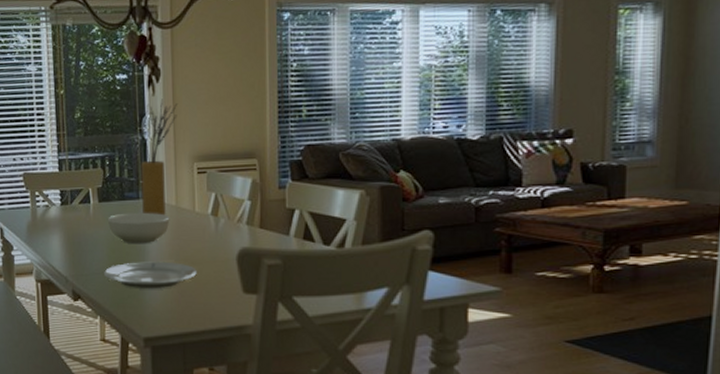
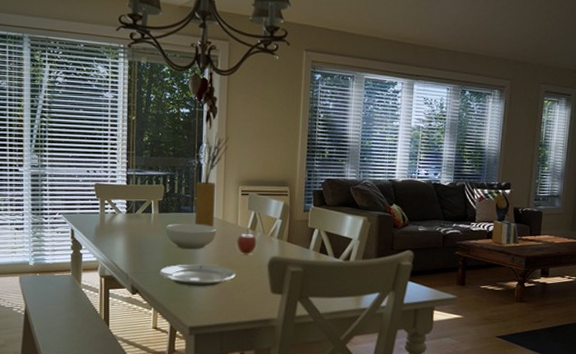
fruit: none [195,216,221,247] -> present [237,230,257,255]
books: none [549,181,592,214] -> present [492,220,520,244]

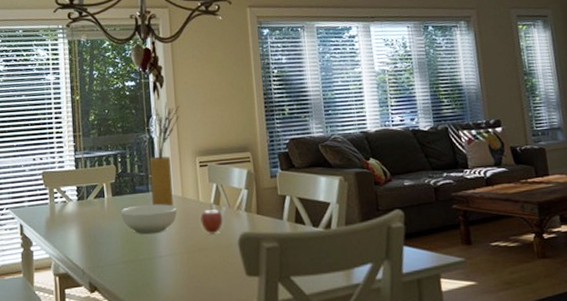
plate: present [158,264,237,287] -> none [117,249,205,277]
books: present [492,220,520,244] -> none [489,163,526,191]

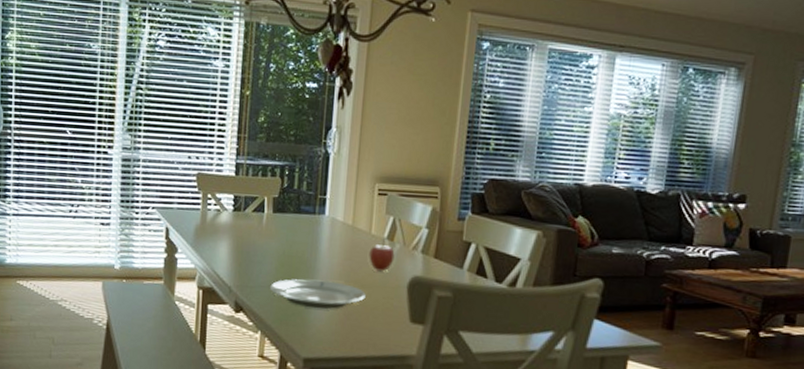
plate: none [117,249,205,277] -> present [269,279,367,309]
bowl: present [120,203,178,235] -> none [279,227,345,262]
vase: present [143,102,180,206] -> none [317,113,367,234]

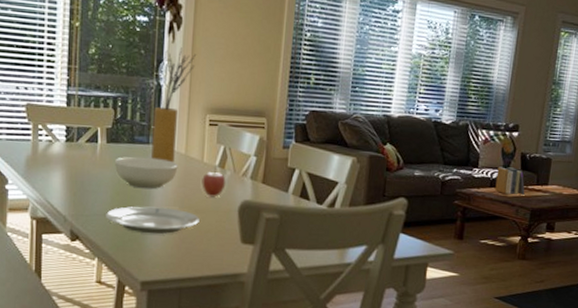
bowl: none [279,227,345,262] -> present [114,156,178,189]
vase: none [317,113,367,234] -> present [151,47,197,163]
books: none [715,244,755,279] -> present [495,166,525,195]

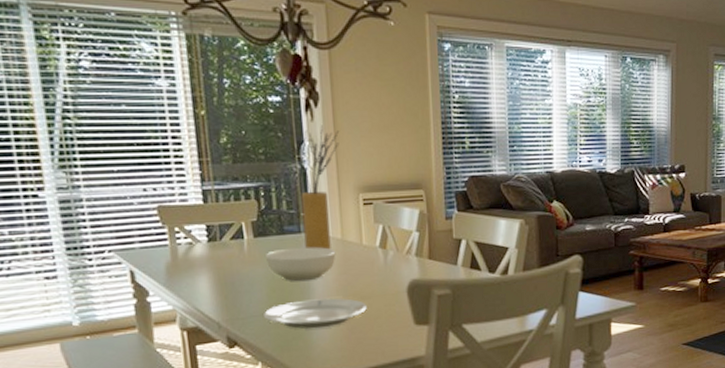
fruit: present [202,167,226,197] -> none [363,248,390,281]
books: present [495,166,525,195] -> none [669,209,699,237]

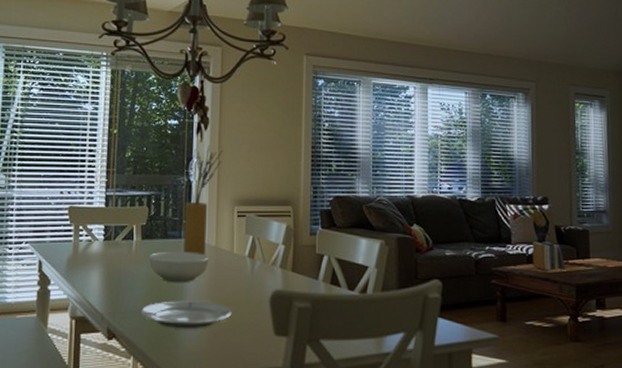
books: none [669,209,699,237] -> present [532,241,566,270]

